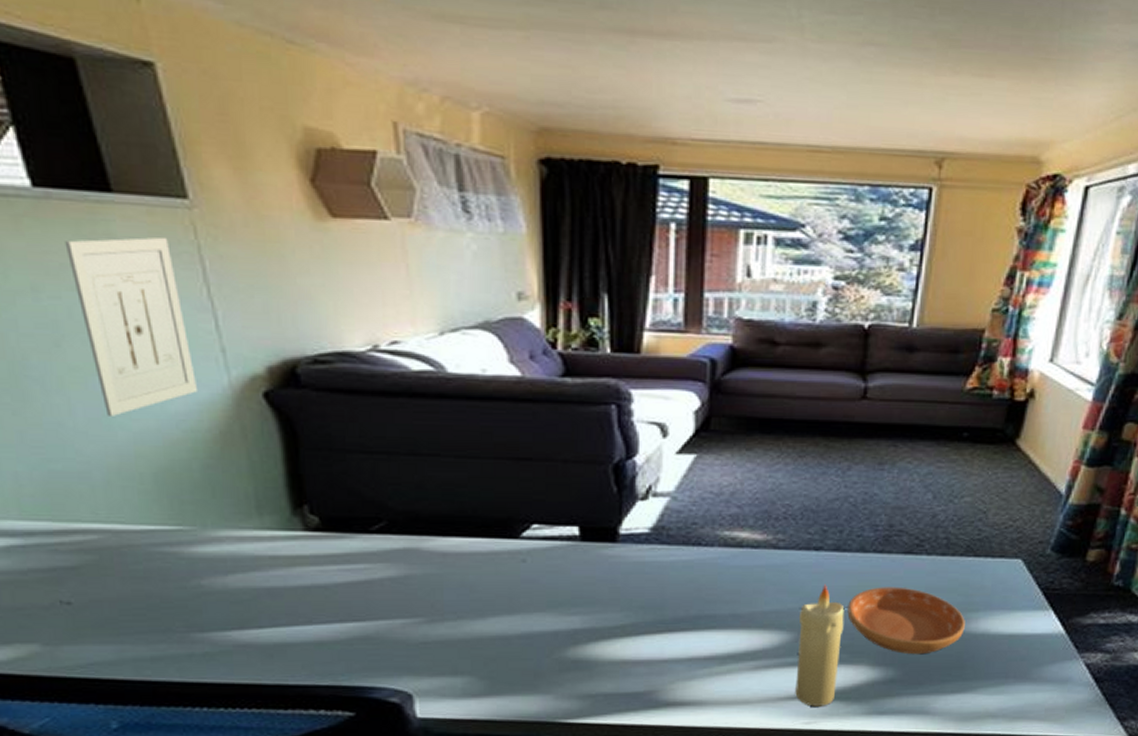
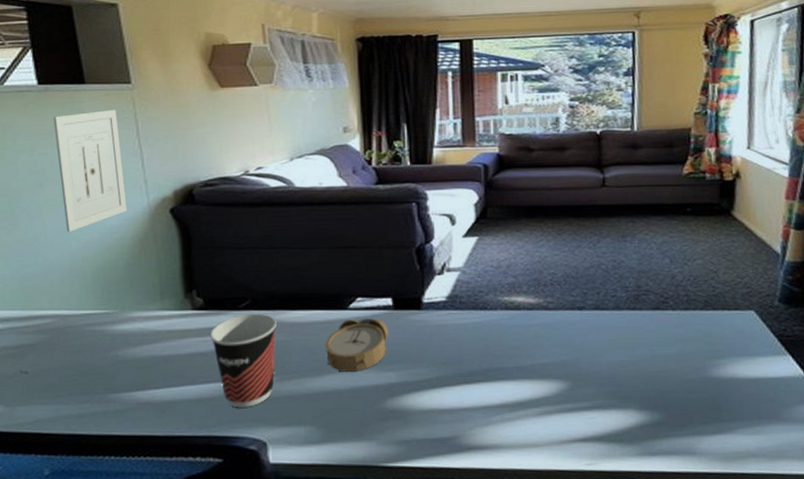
cup: none [330,538,423,654] -> present [209,313,277,408]
alarm clock: none [488,551,572,614] -> present [325,318,388,372]
candle: present [795,584,845,707] -> none [572,338,611,449]
saucer: present [847,587,965,655] -> none [611,338,715,399]

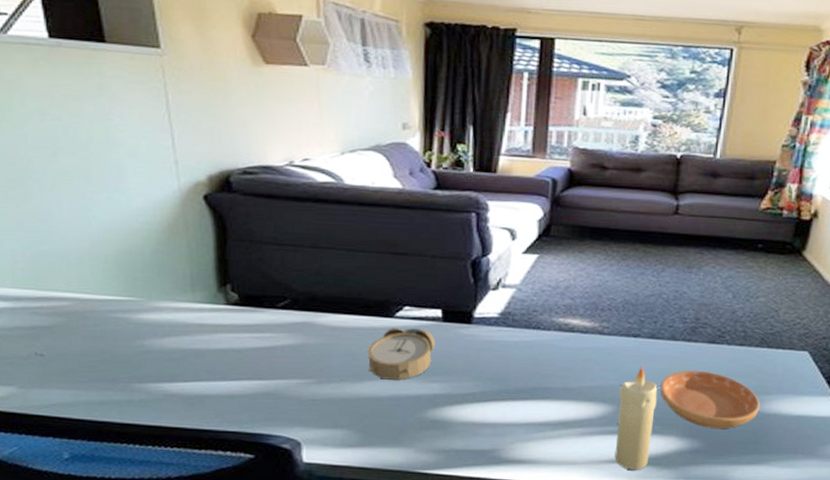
wall art: present [53,109,128,232] -> none [67,76,155,210]
cup: present [209,313,277,408] -> none [244,313,317,407]
candle: none [572,338,611,449] -> present [615,366,658,470]
saucer: none [611,338,715,399] -> present [660,370,760,430]

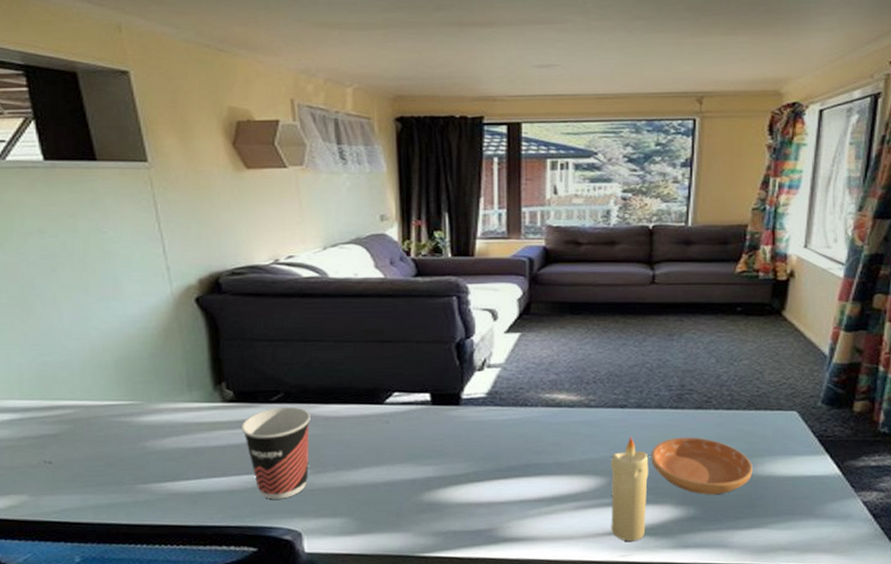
cup: none [244,313,317,407] -> present [241,406,310,499]
alarm clock: present [367,328,435,380] -> none [360,413,426,466]

